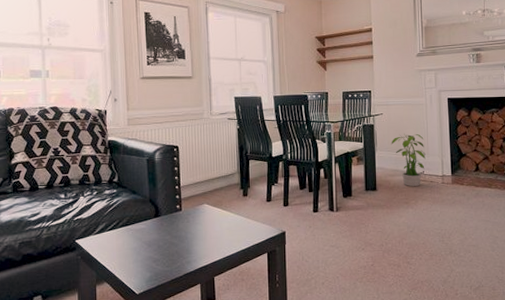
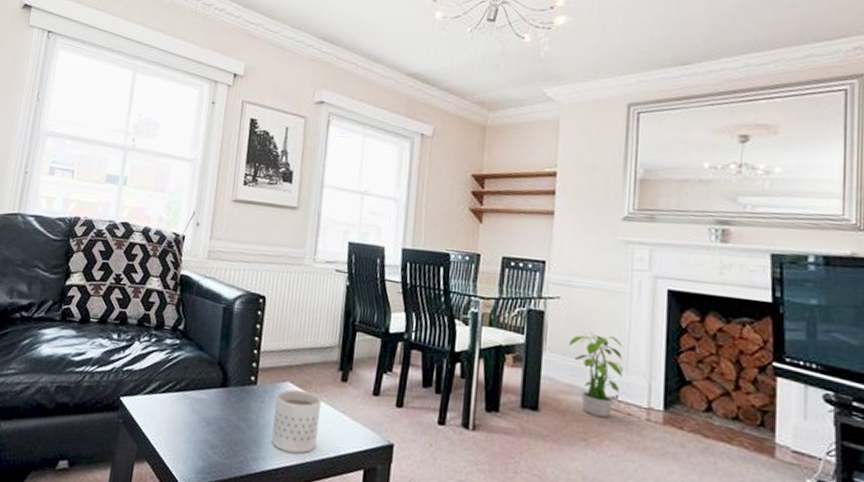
mug: none [198,208,232,252] -> present [271,389,322,454]

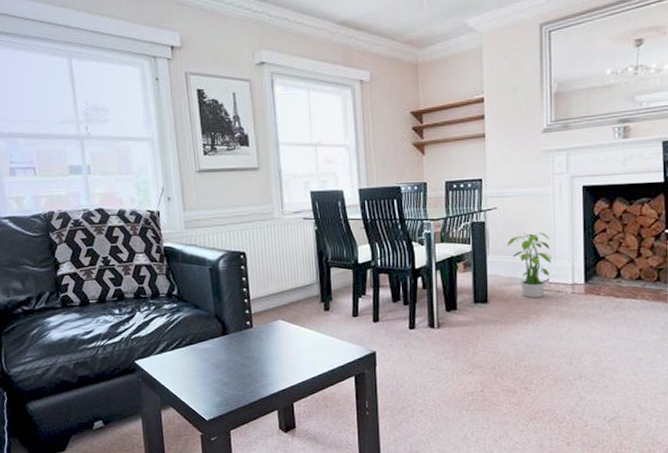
mug: present [271,389,322,454] -> none [272,324,313,375]

